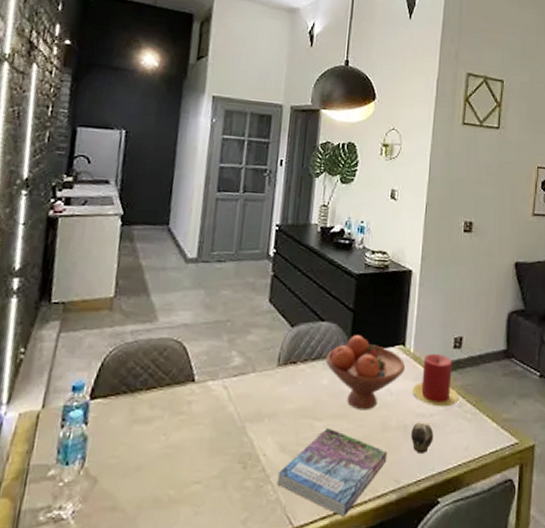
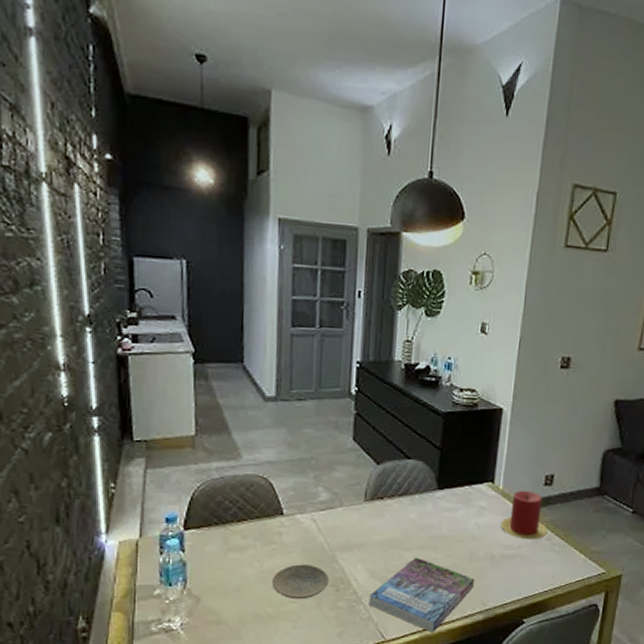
plate: none [175,437,237,479] -> present [271,564,329,600]
fruit bowl: present [325,335,405,411] -> none [412,472,493,542]
decorative egg: present [410,421,434,453] -> none [497,552,521,581]

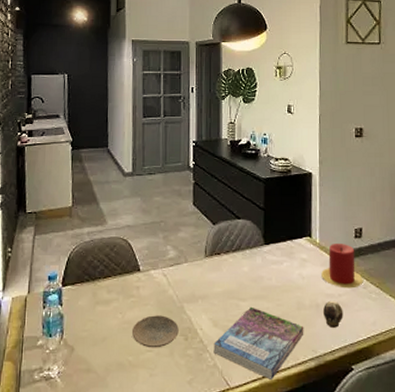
decorative egg: none [497,552,521,581] -> present [322,300,343,328]

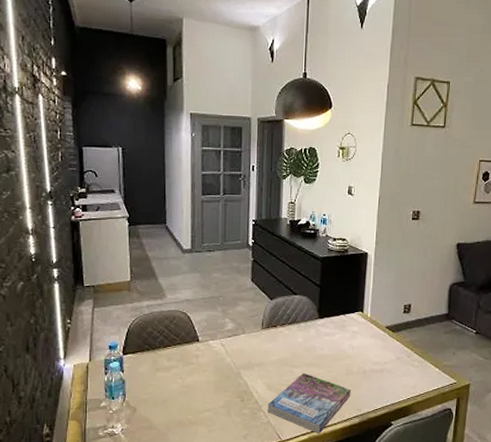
plate: present [131,315,179,348] -> none [191,380,236,409]
candle: present [321,243,363,289] -> none [370,317,408,357]
decorative egg: present [322,300,343,328] -> none [369,367,388,390]

